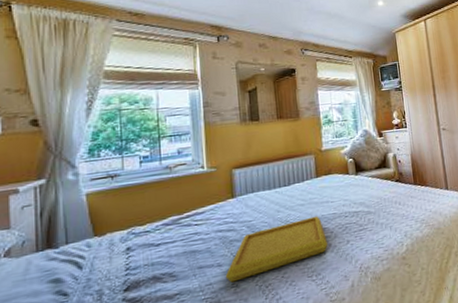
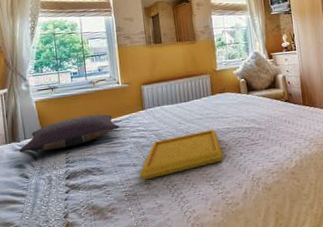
pillow: none [56,205,203,262] -> present [19,114,120,153]

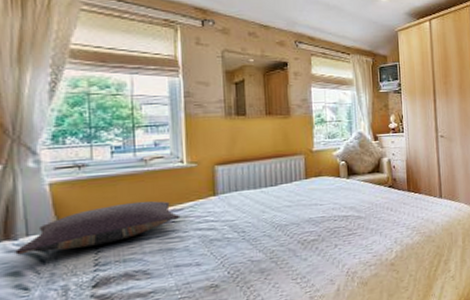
serving tray: present [139,129,224,180] -> none [204,218,315,283]

